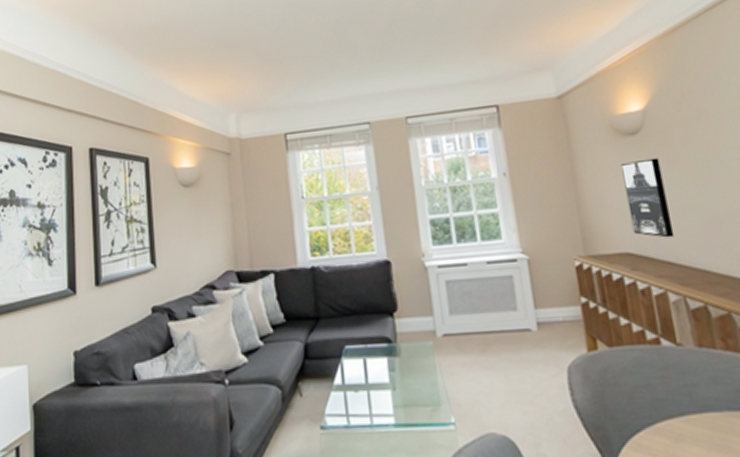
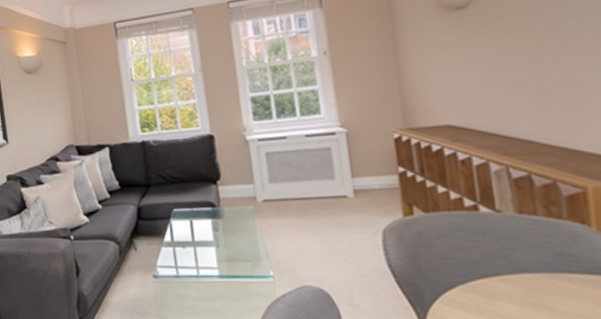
wall art: present [621,157,675,238] -> none [446,31,501,110]

